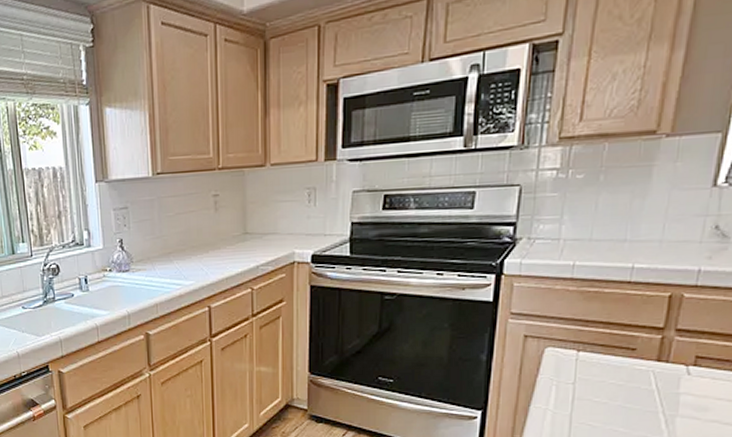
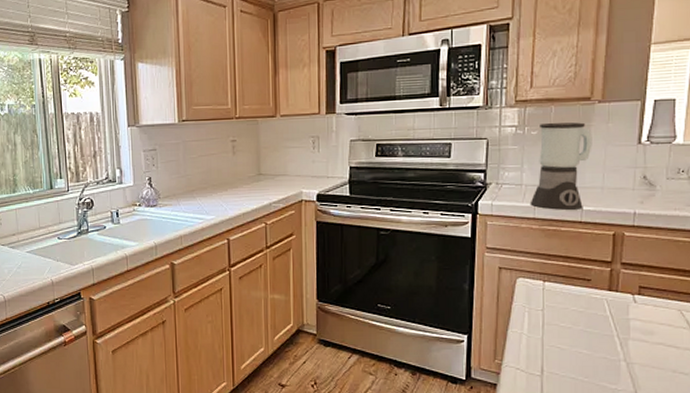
blender: none [568,162,654,268] -> present [530,122,592,210]

